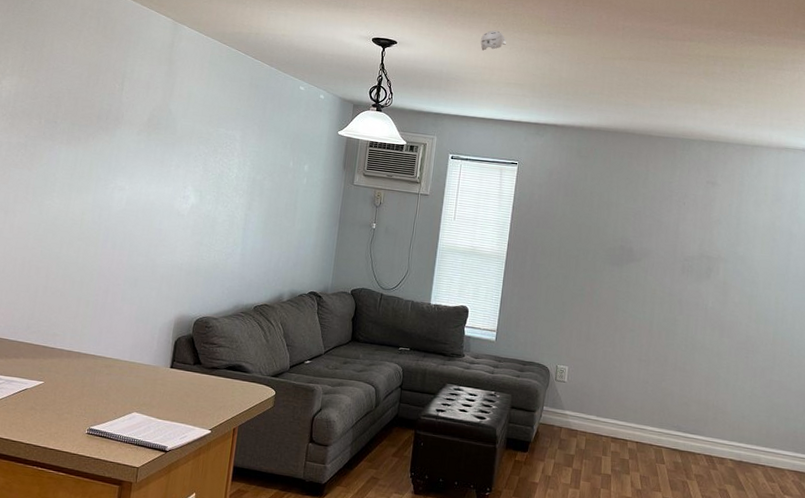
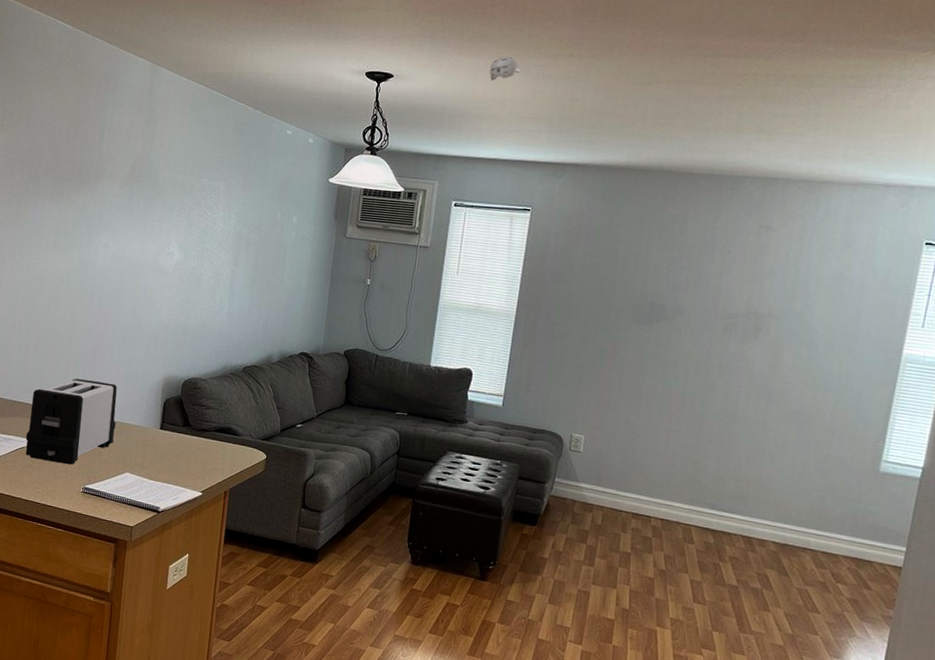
toaster: none [29,318,128,406] -> present [25,378,117,465]

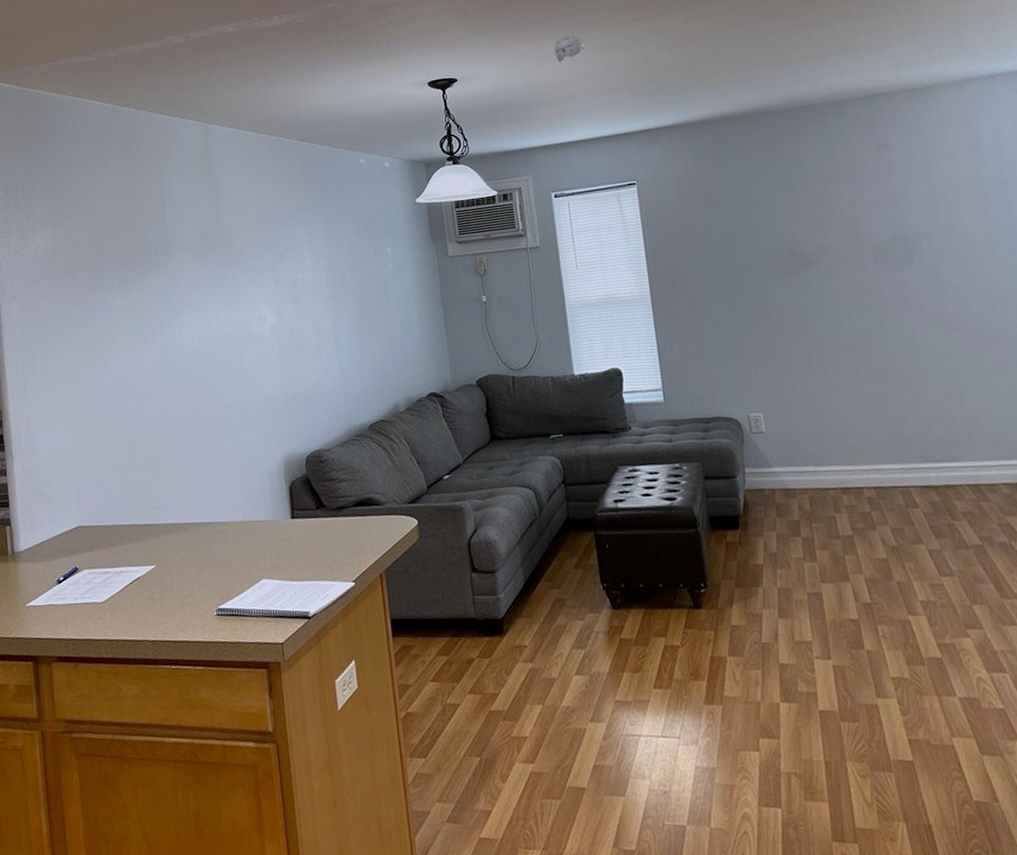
toaster: present [25,378,117,465] -> none [138,478,241,589]

